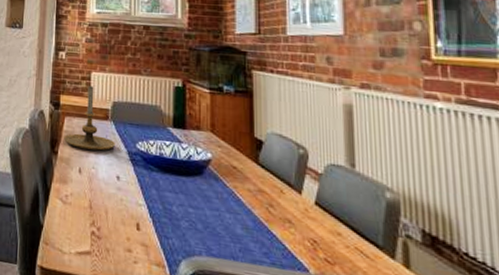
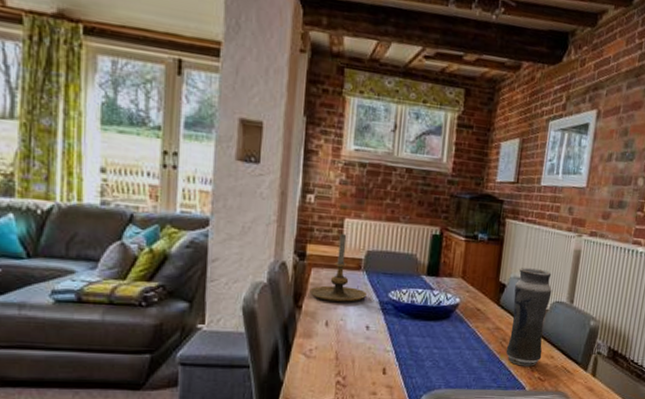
vase: none [275,122,325,243] -> present [505,267,552,366]

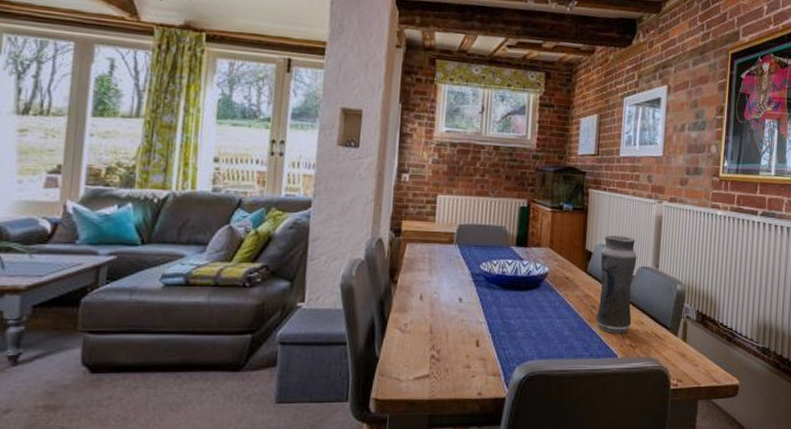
candle holder: present [308,234,368,302] -> none [403,210,460,275]

